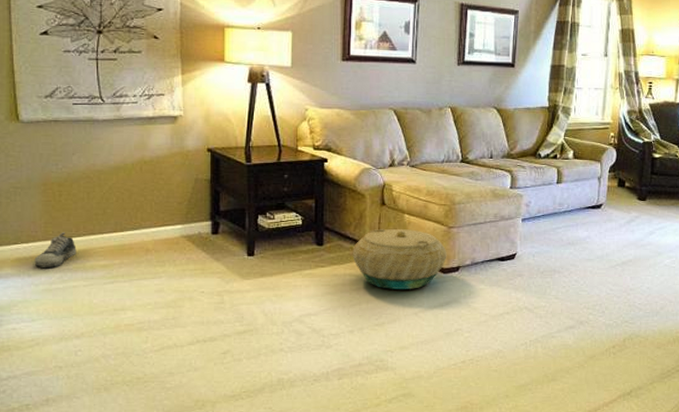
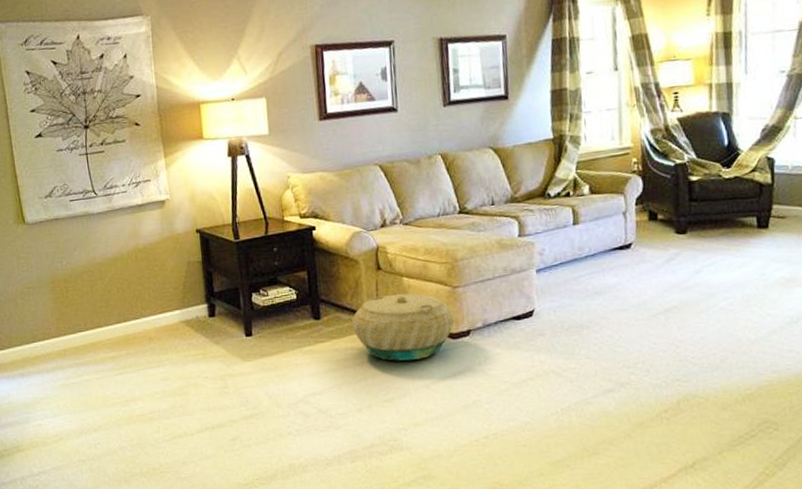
shoe: present [34,232,77,269] -> none [50,327,87,365]

